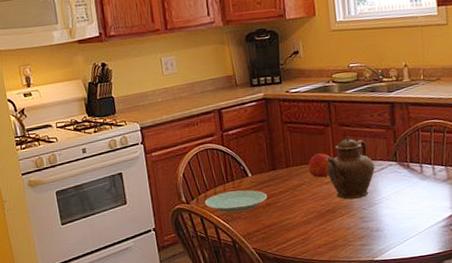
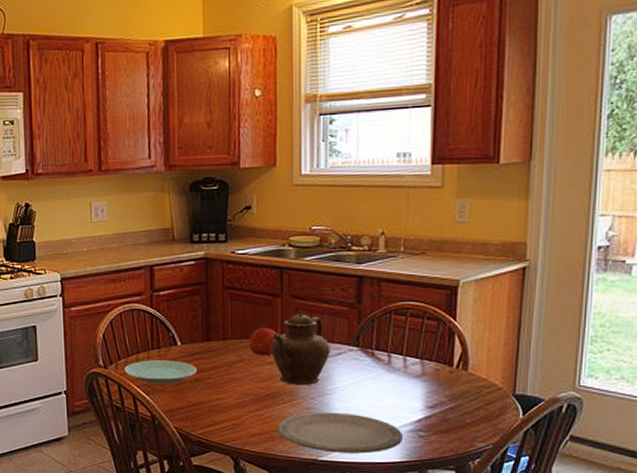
plate: none [339,217,438,253] -> present [278,412,402,454]

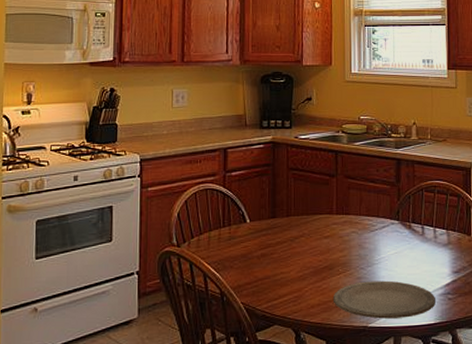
plate: present [125,360,197,384] -> none [197,237,263,261]
fruit: present [248,327,277,356] -> none [309,204,333,231]
teapot: present [271,310,330,385] -> none [328,189,376,257]

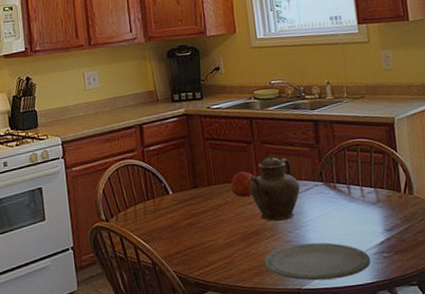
fruit: none [309,204,333,231] -> present [230,171,254,198]
teapot: none [328,189,376,257] -> present [249,154,300,221]

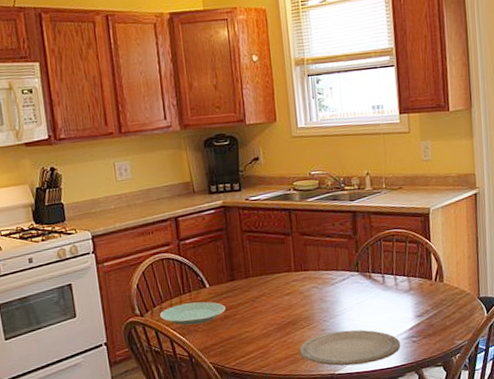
plate: none [124,208,189,232] -> present [160,301,226,326]
fruit: present [230,171,254,198] -> none [268,263,291,289]
teapot: present [249,154,300,221] -> none [286,245,337,311]

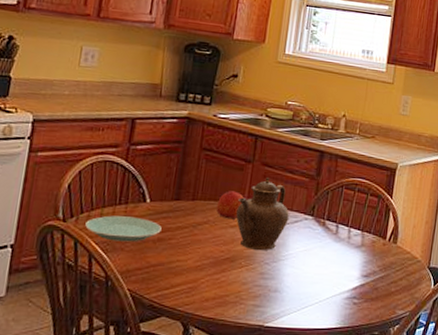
fruit: none [268,263,291,289] -> present [215,191,244,220]
teapot: none [286,245,337,311] -> present [236,178,289,250]
plate: present [299,329,400,366] -> none [231,277,340,320]

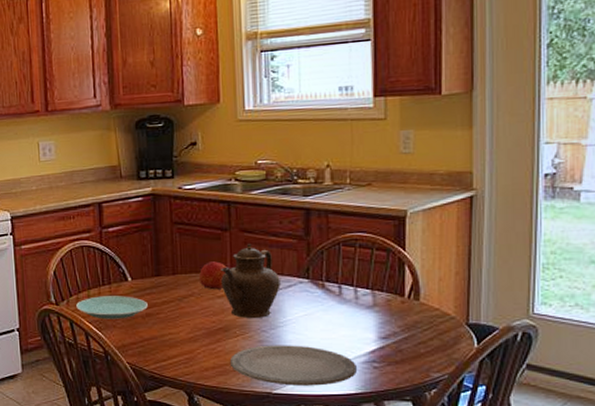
plate: none [231,277,340,320] -> present [230,345,357,386]

